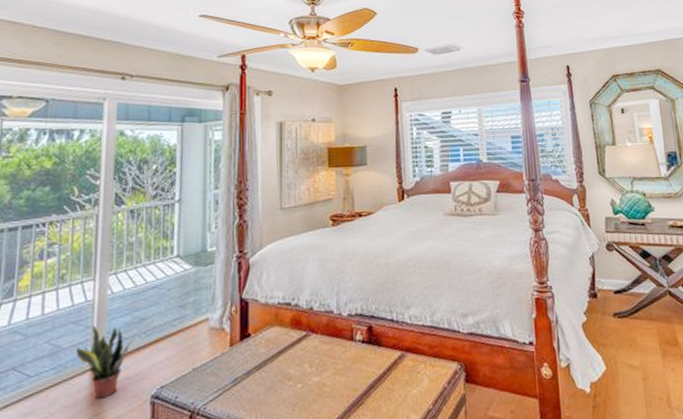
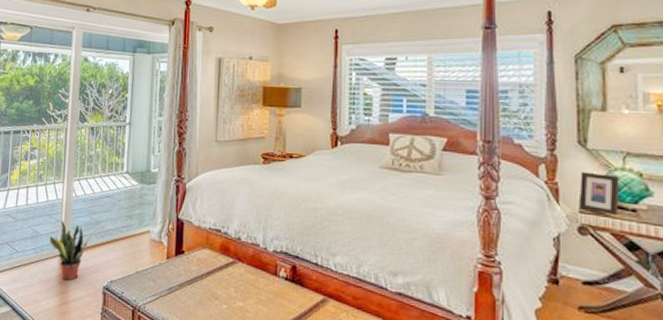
picture frame: none [603,197,633,231] -> present [579,171,620,215]

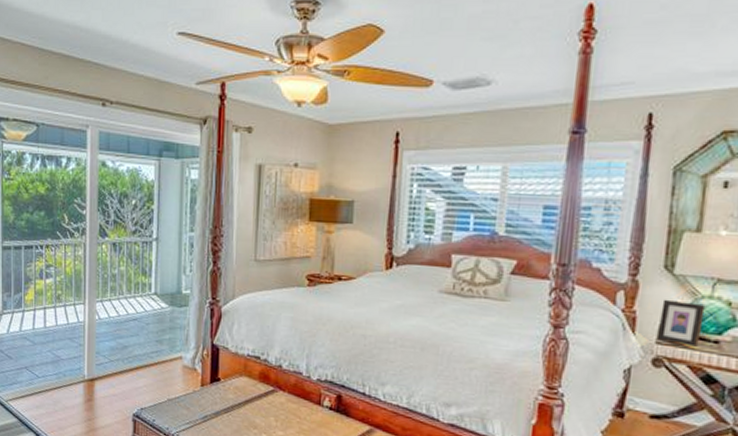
potted plant: present [49,220,94,281] -> none [72,344,121,408]

